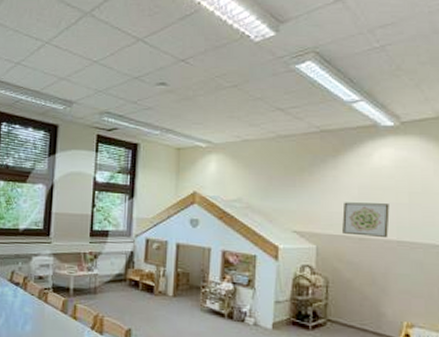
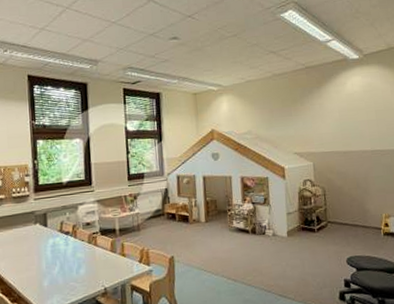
wall art: present [342,202,390,239] -> none [329,121,365,150]

